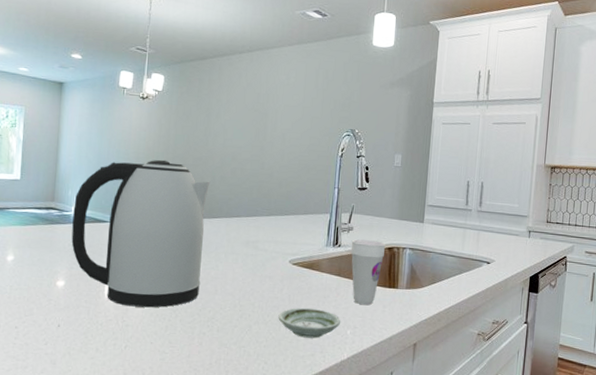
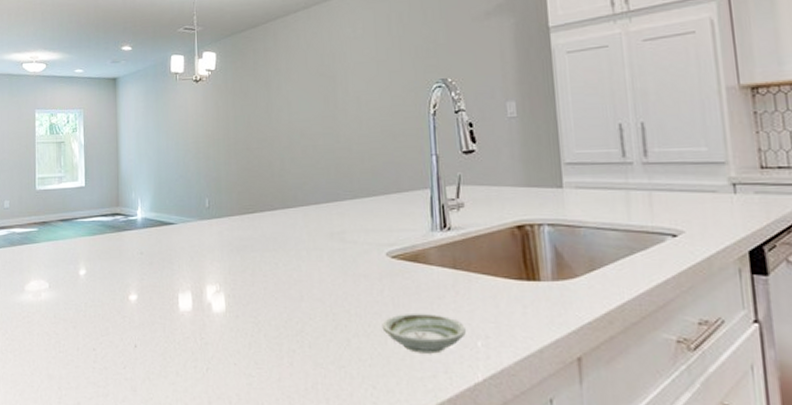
kettle: present [71,159,211,308] -> none [138,146,283,321]
cup: present [350,239,386,305] -> none [464,218,513,305]

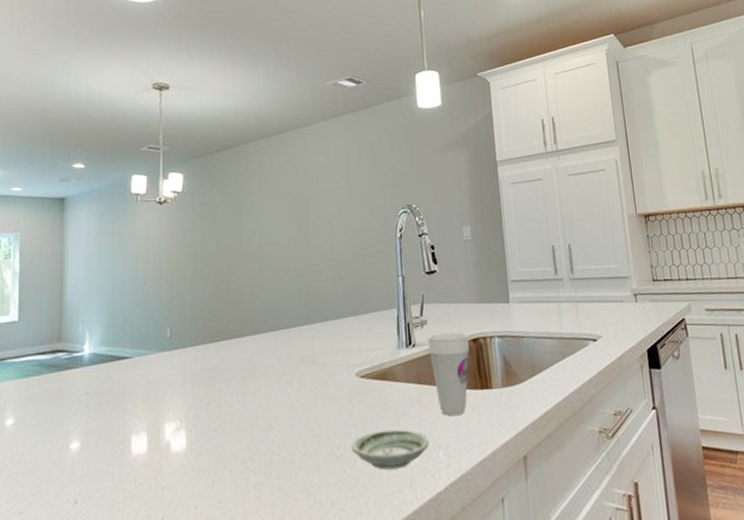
cup: none [464,218,513,305] -> present [427,332,469,415]

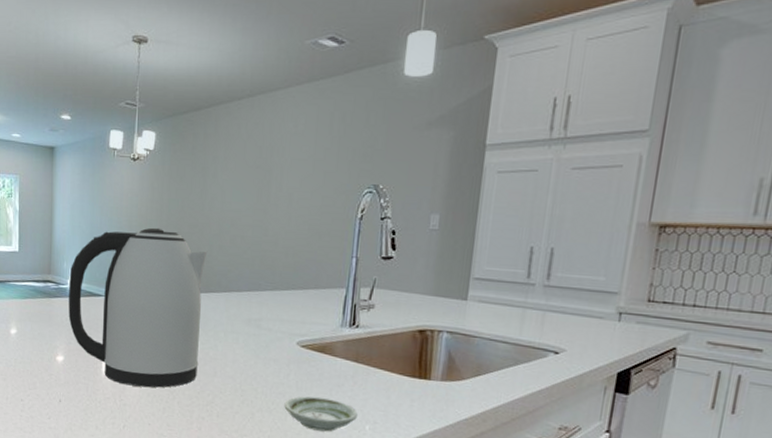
kettle: none [85,271,250,463] -> present [68,227,208,388]
cup: present [427,332,469,415] -> none [371,319,417,397]

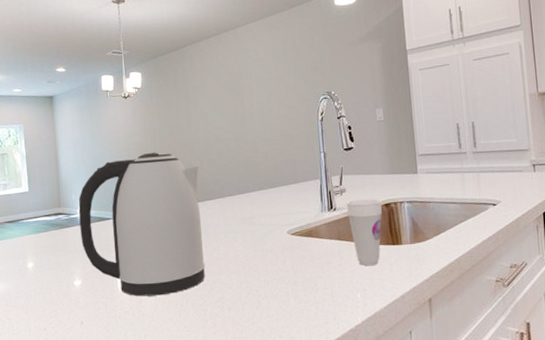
saucer: present [284,396,357,432] -> none [285,275,349,307]
cup: none [371,319,417,397] -> present [346,199,382,266]

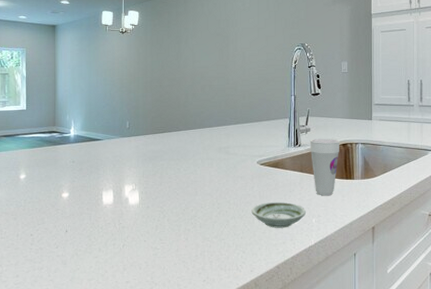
kettle: present [78,152,205,297] -> none [72,83,184,211]
saucer: none [285,275,349,307] -> present [251,201,306,228]

